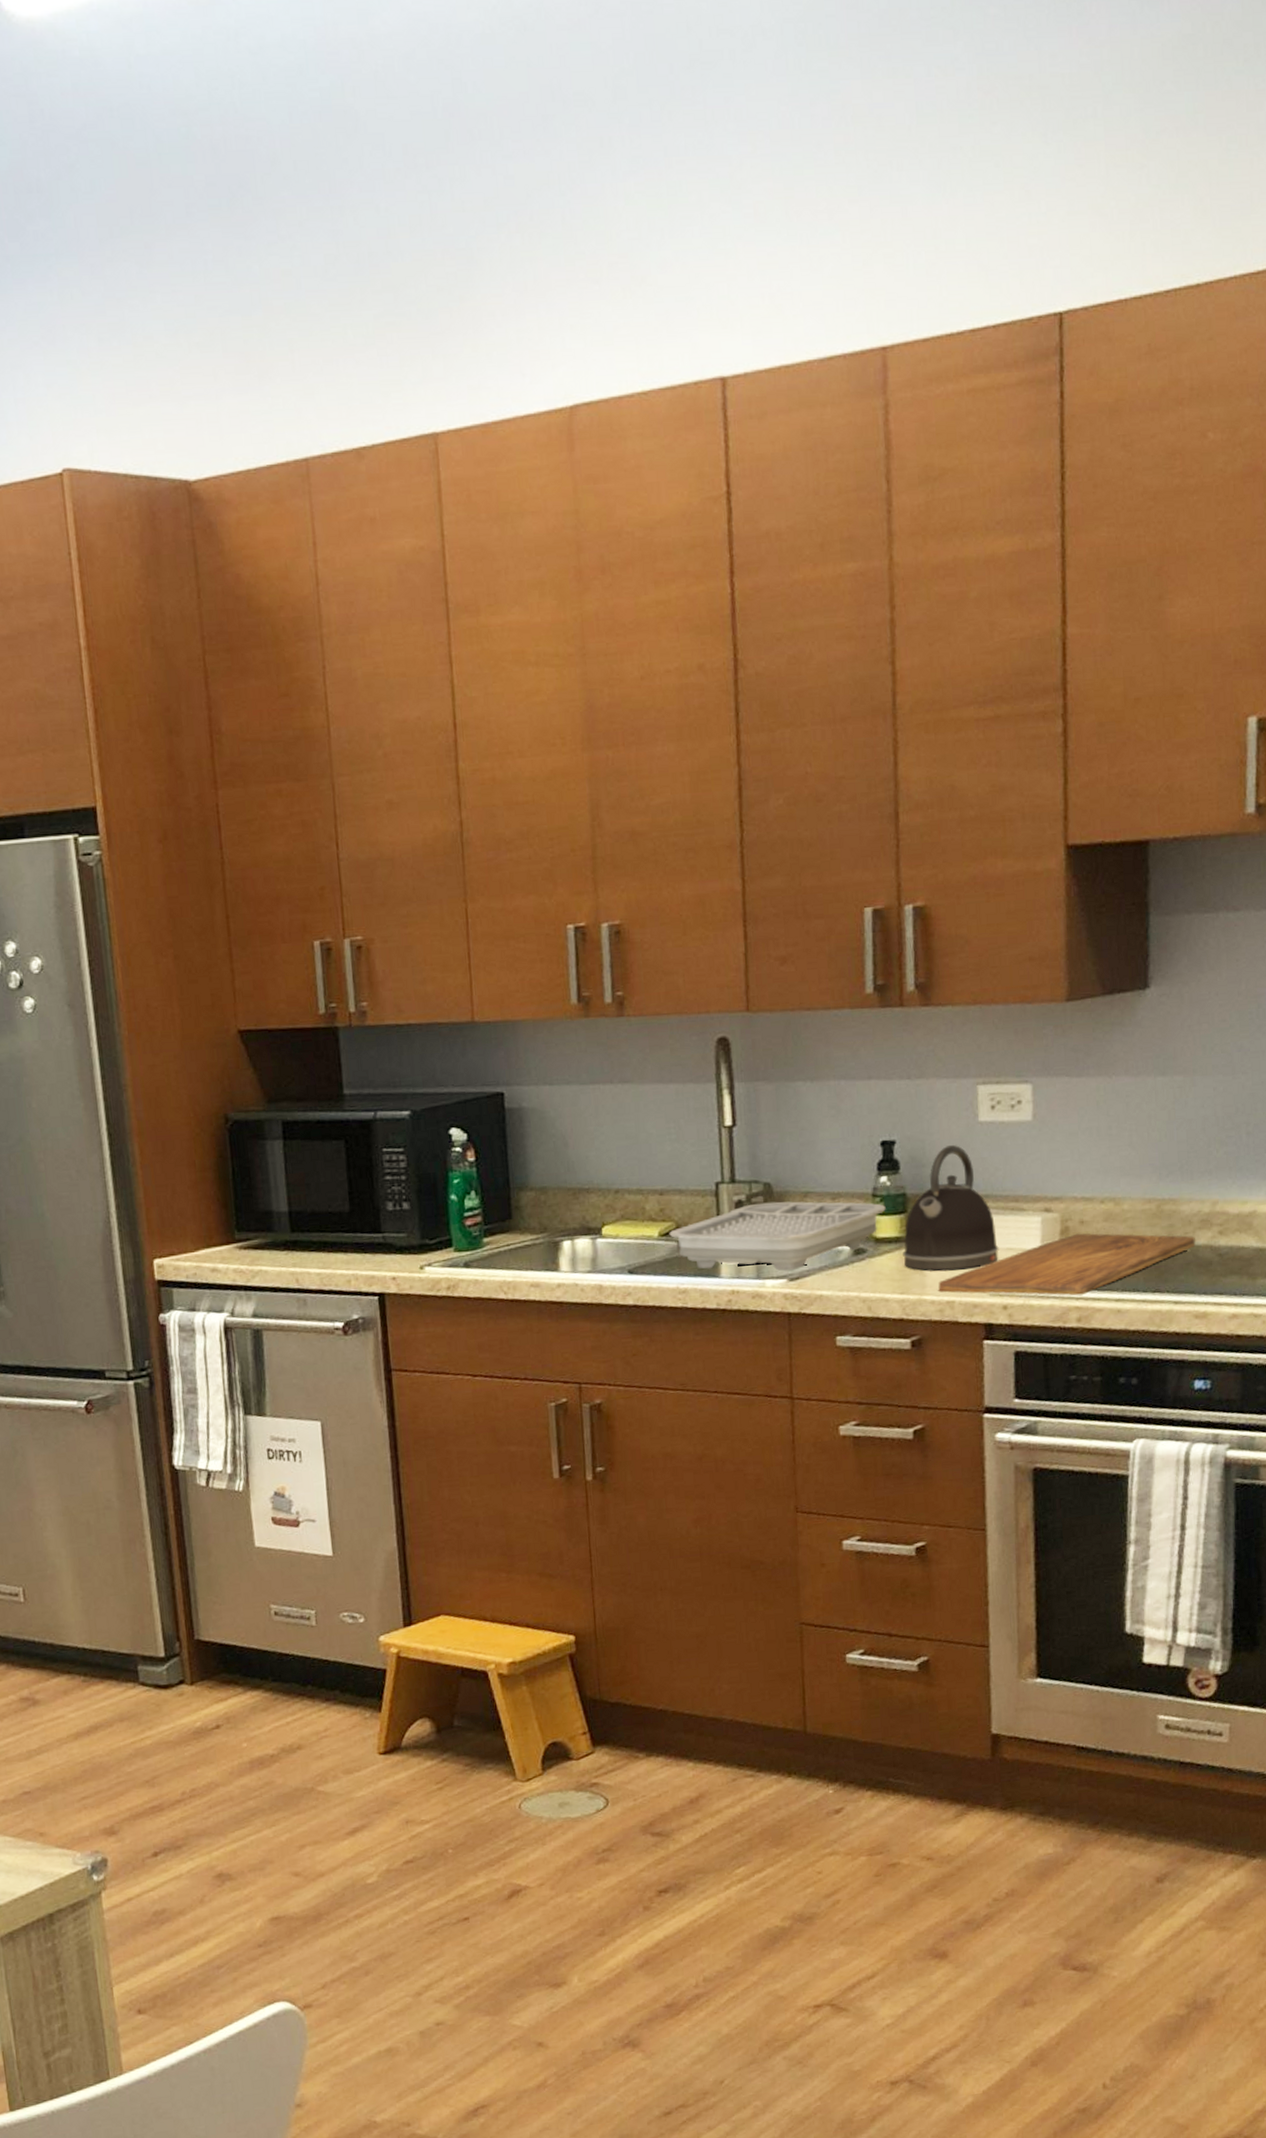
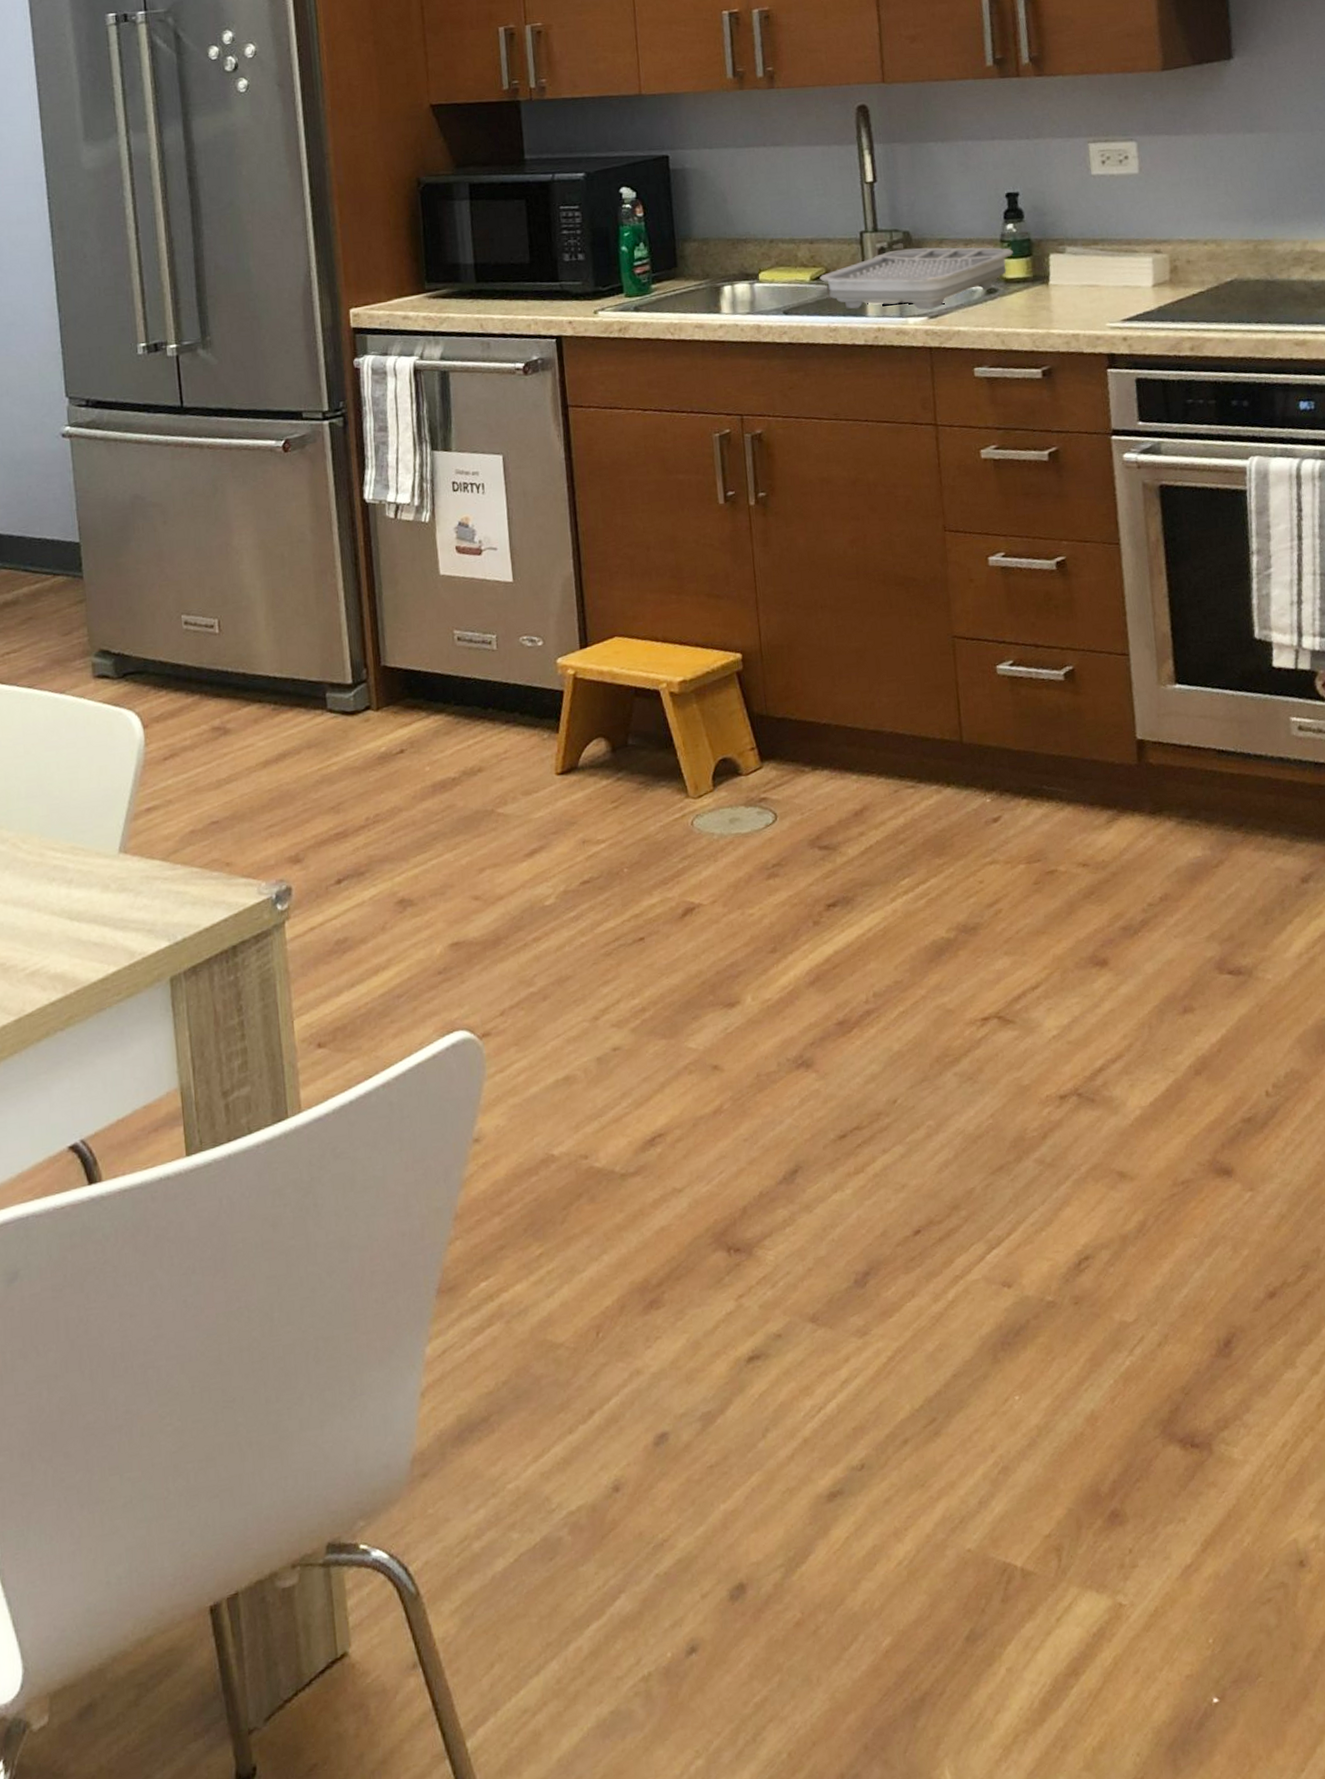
kettle: present [903,1144,999,1271] -> none [1030,195,1116,307]
cutting board: present [938,1233,1196,1296] -> none [1063,271,1291,328]

